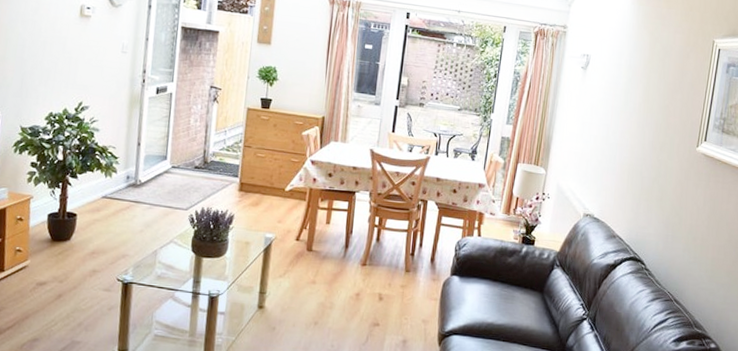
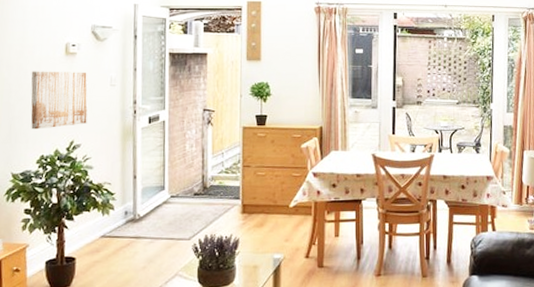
wall art: none [42,29,101,88] -> present [31,71,88,130]

